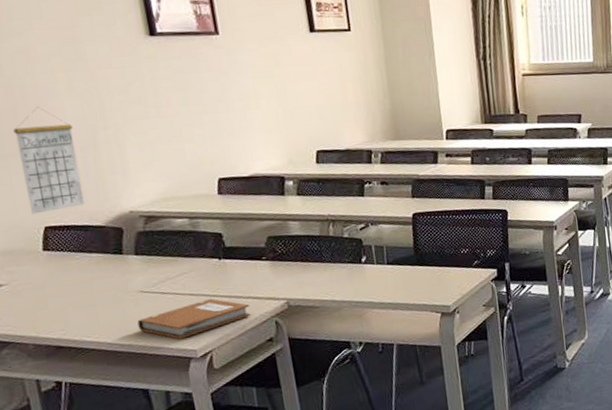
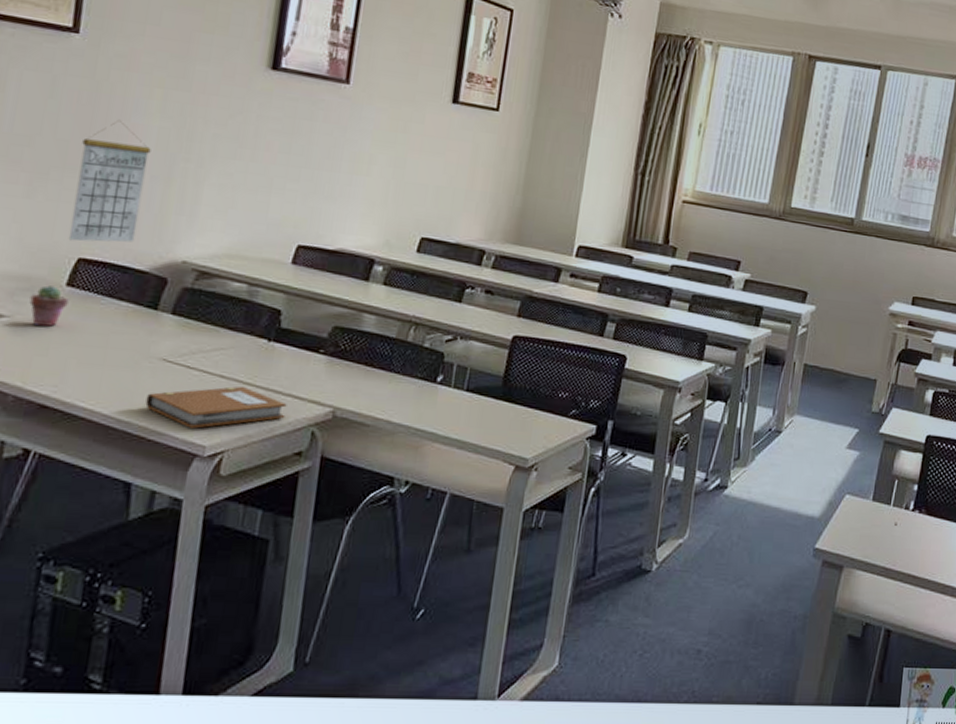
potted succulent: none [17,253,50,287] -> present [29,285,69,327]

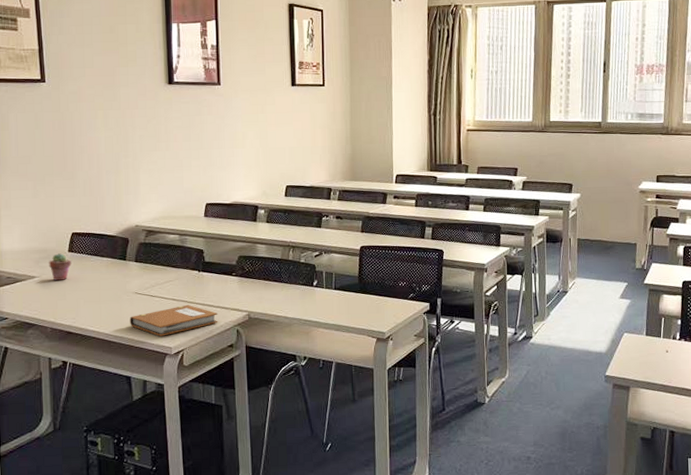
calendar: present [68,119,151,242] -> none [61,136,104,222]

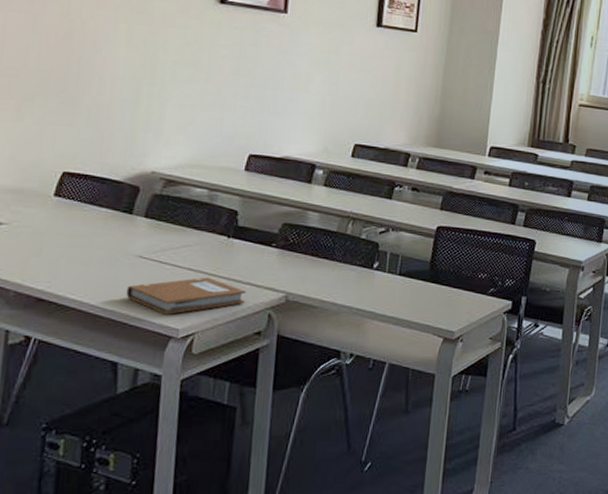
potted succulent: present [49,253,72,280] -> none [24,196,57,231]

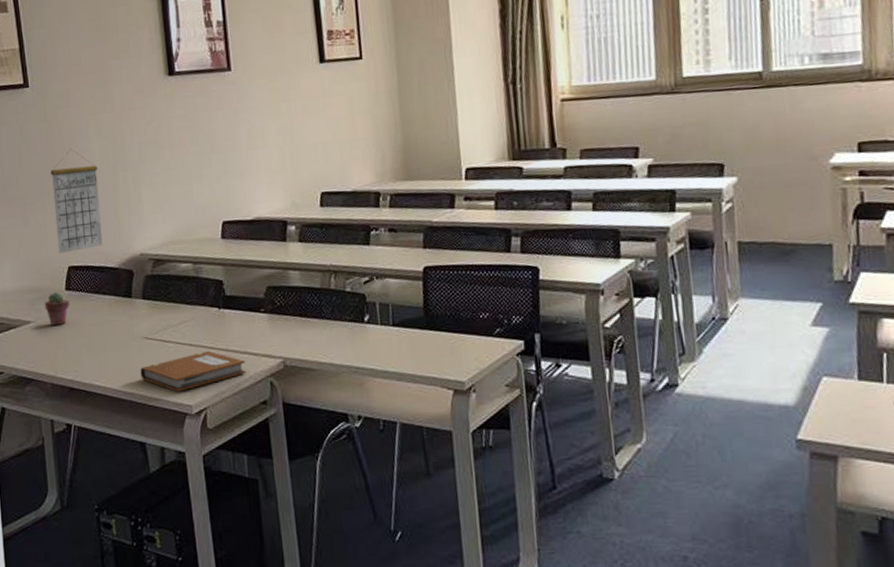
potted succulent: none [24,196,57,231] -> present [44,292,70,325]
calendar: none [53,51,120,158] -> present [50,148,103,254]

